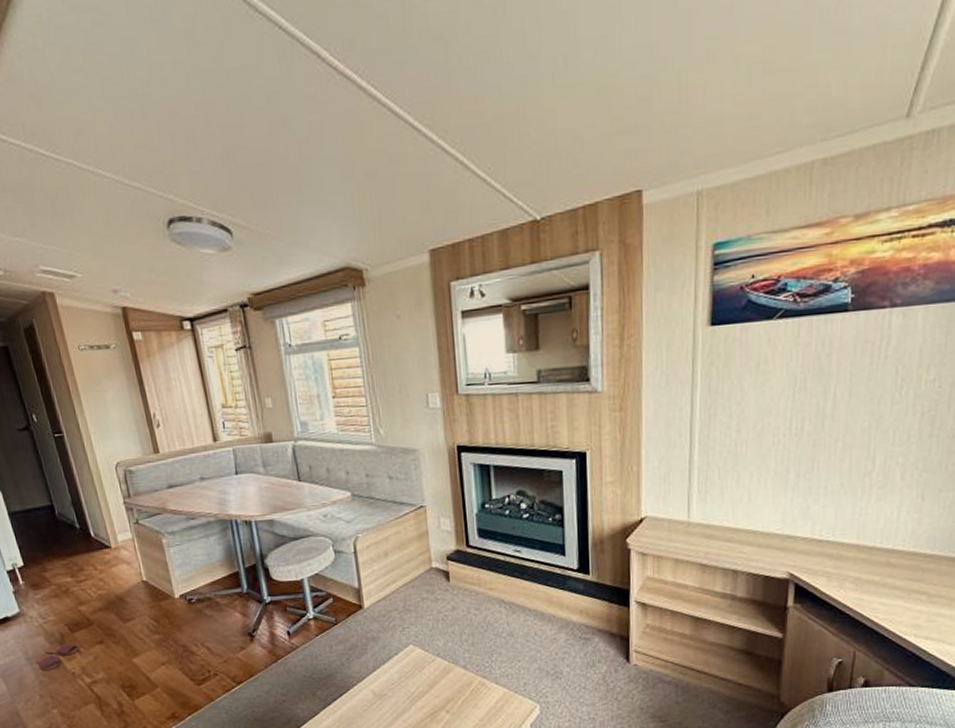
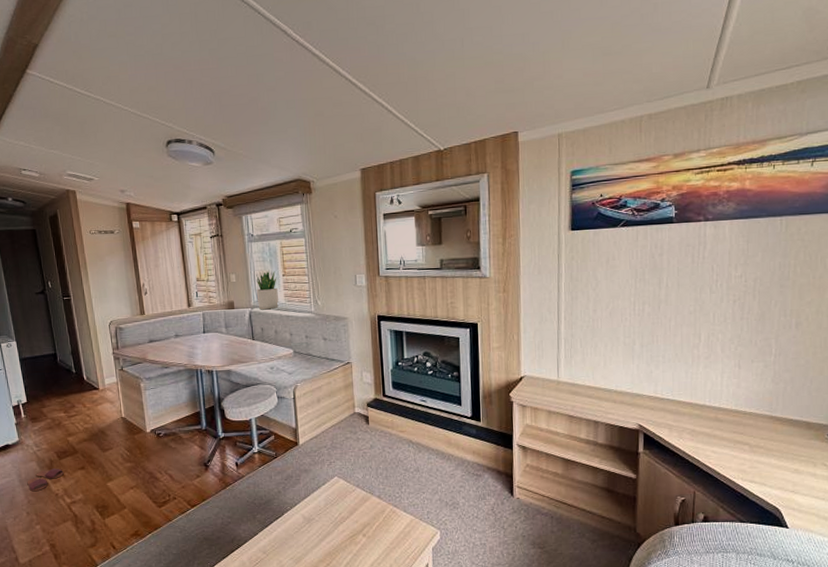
planter: none [298,390,330,443] -> present [256,269,279,310]

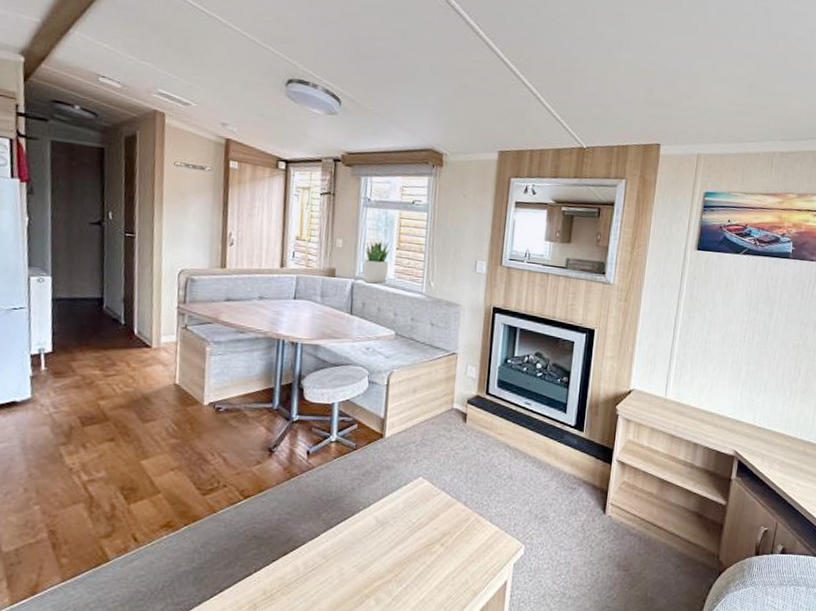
slippers: present [27,468,64,492] -> none [32,436,85,463]

